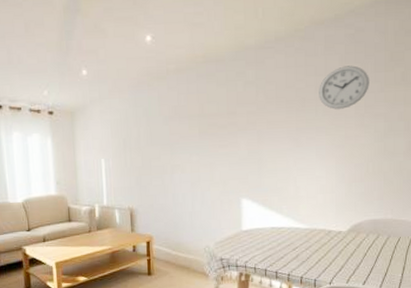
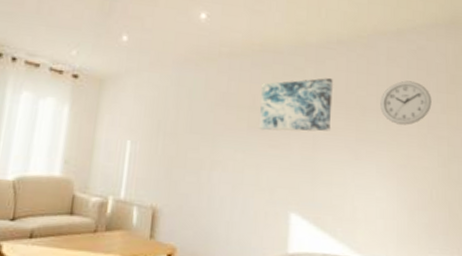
wall art: none [208,77,273,134] -> present [258,78,333,132]

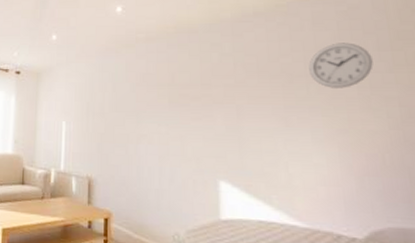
wall art: present [258,78,333,132] -> none [179,50,255,105]

